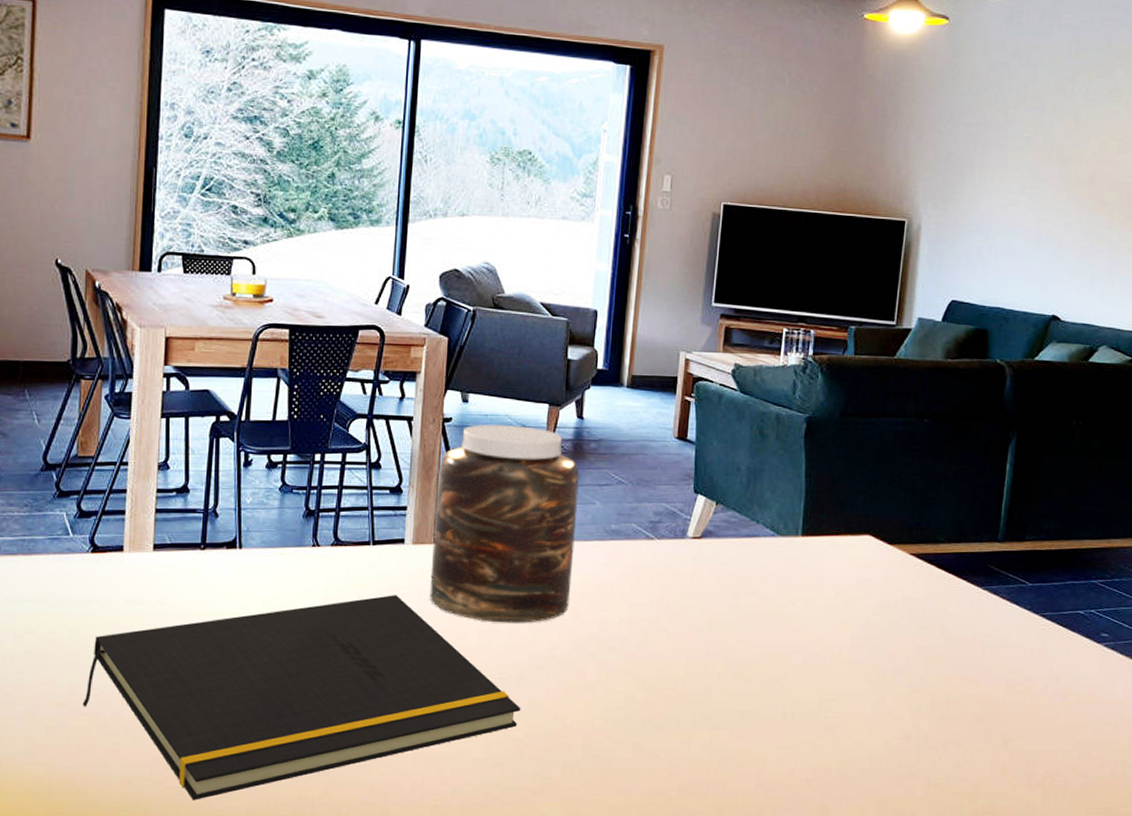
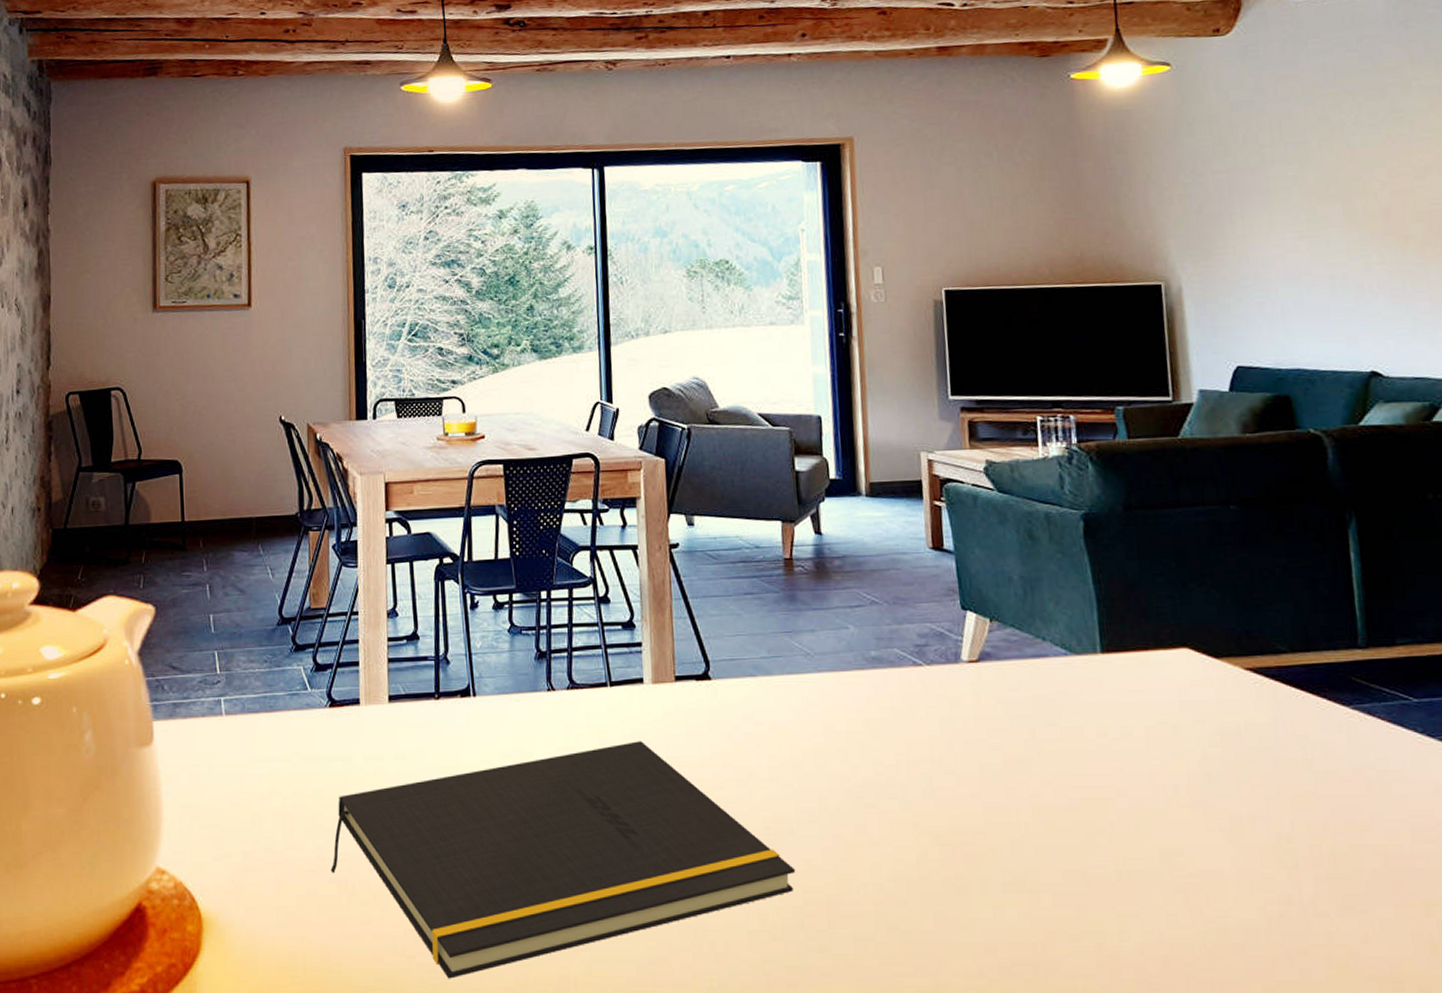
jar: present [430,424,579,623] -> none [672,546,835,769]

